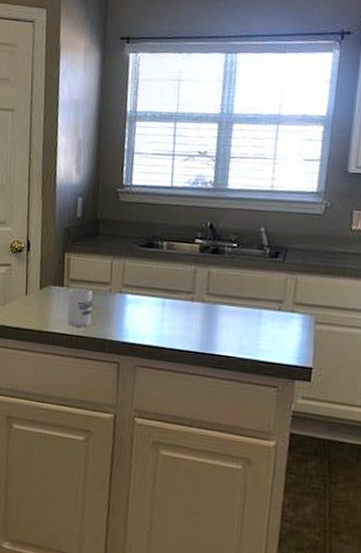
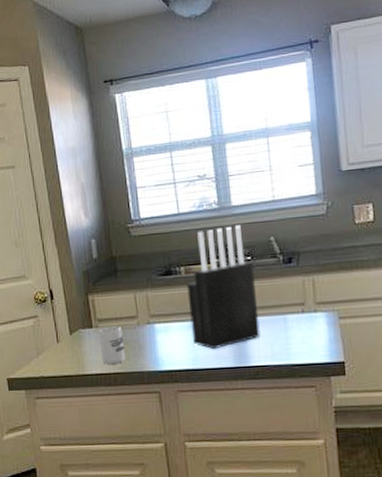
knife block: none [162,208,238,331] -> present [187,225,260,350]

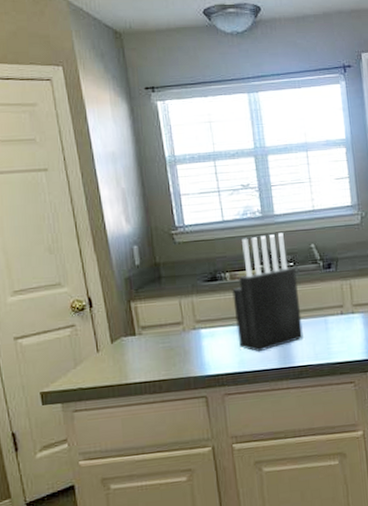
cup: present [98,326,125,364] -> none [141,332,171,372]

